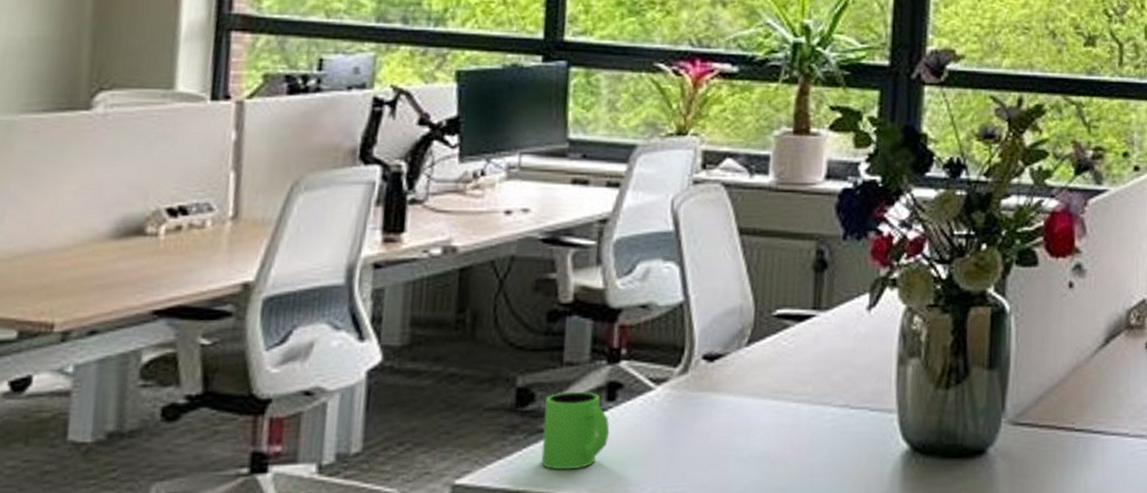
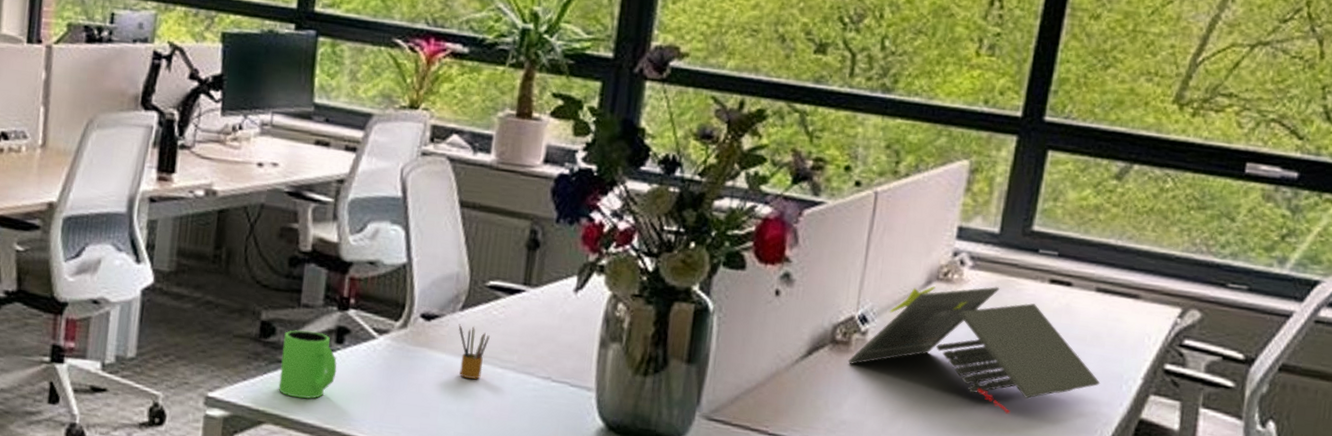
pencil box: none [745,360,780,418] -> present [458,324,490,379]

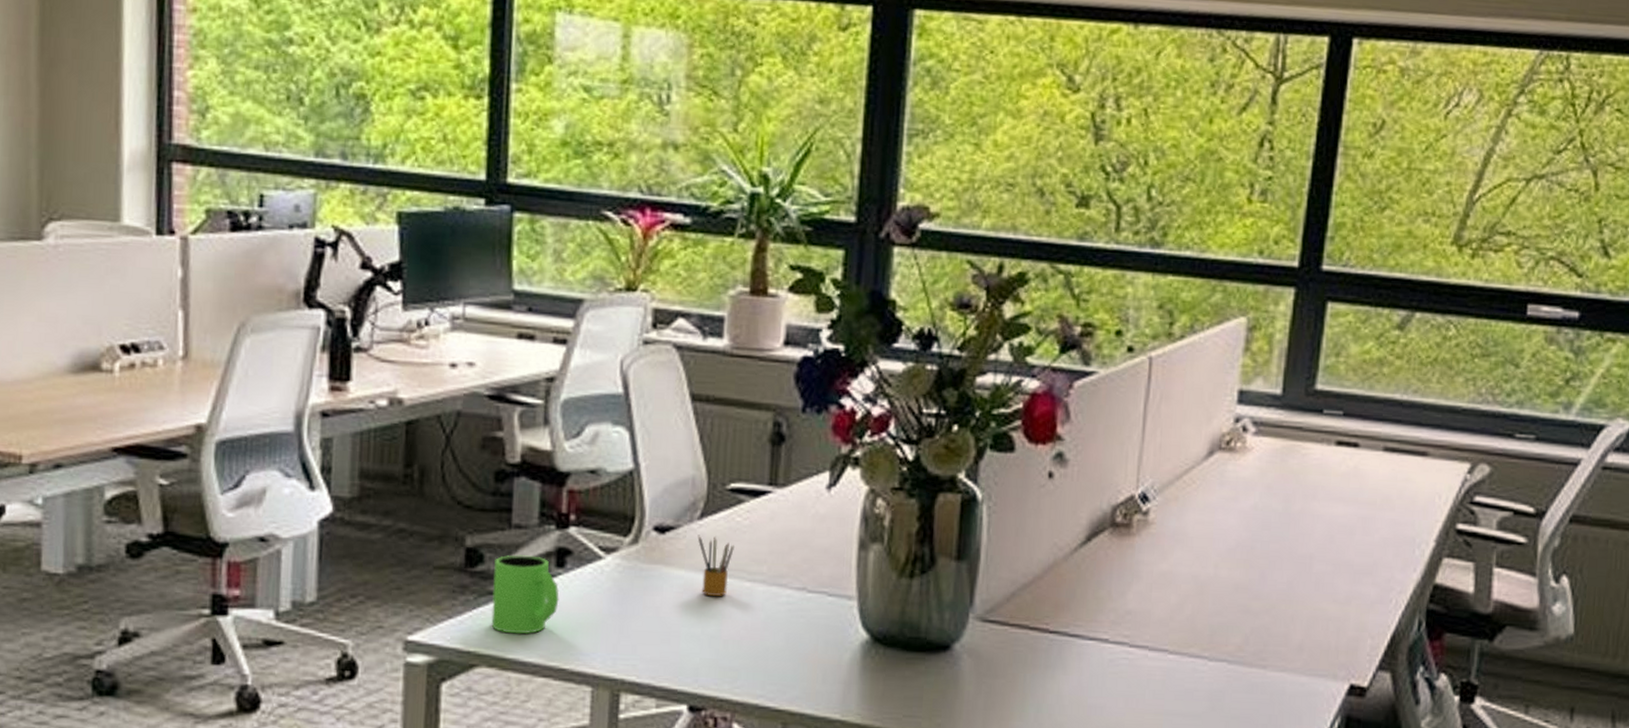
laptop: present [848,286,1100,414] -> none [1130,452,1393,589]

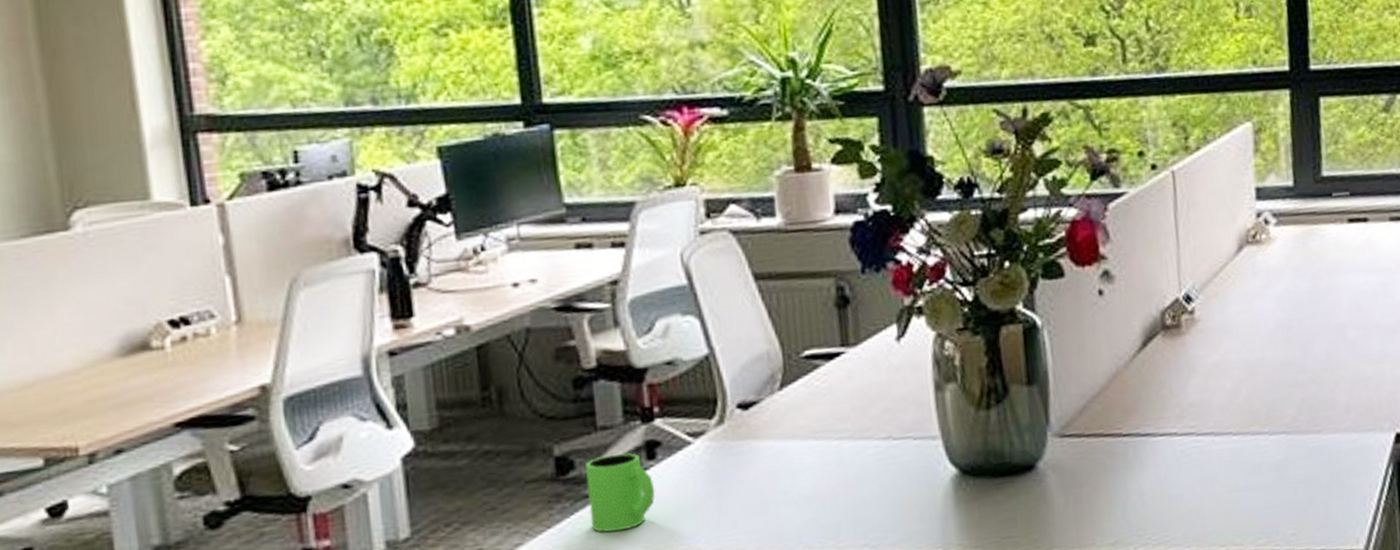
pencil box: present [697,535,734,596] -> none [780,404,818,461]

